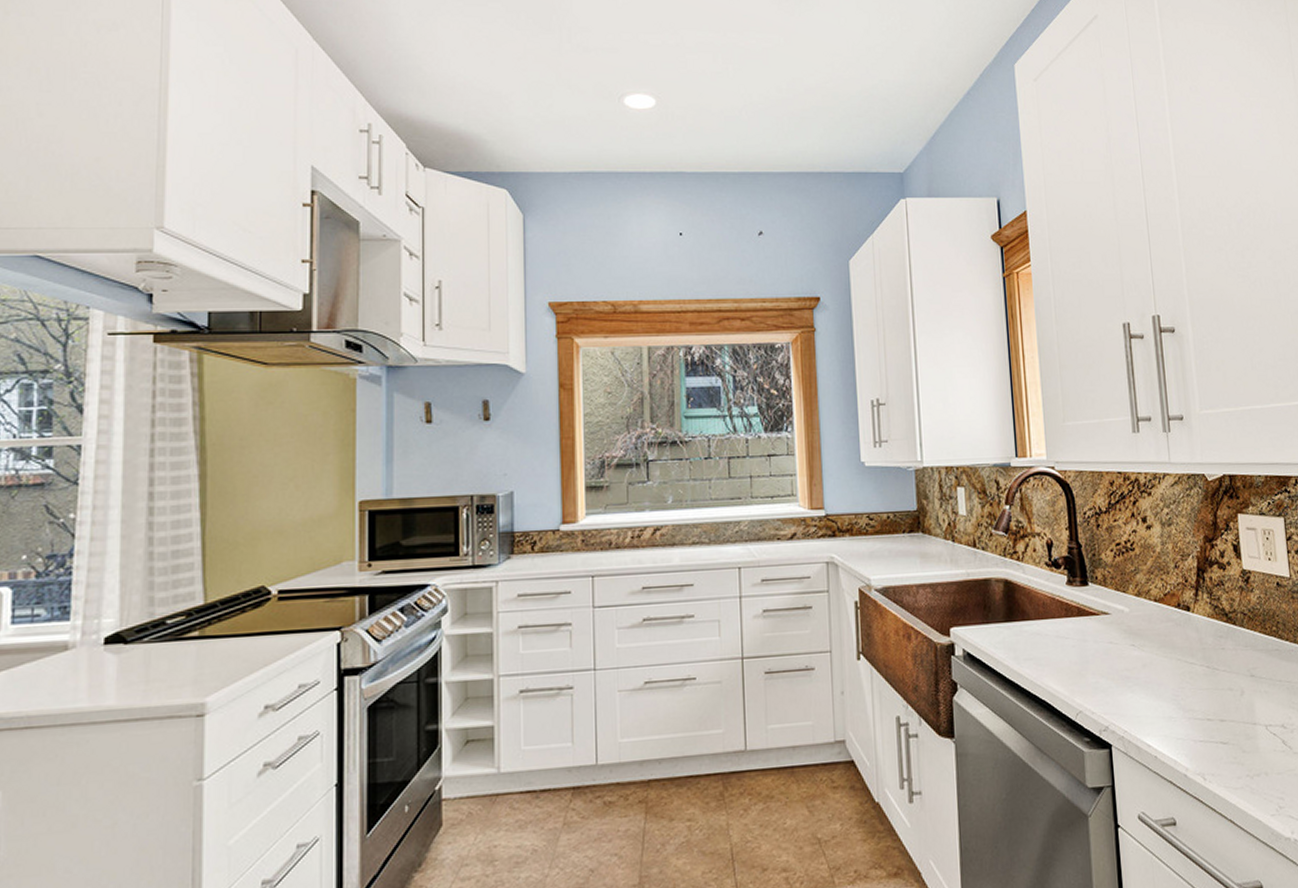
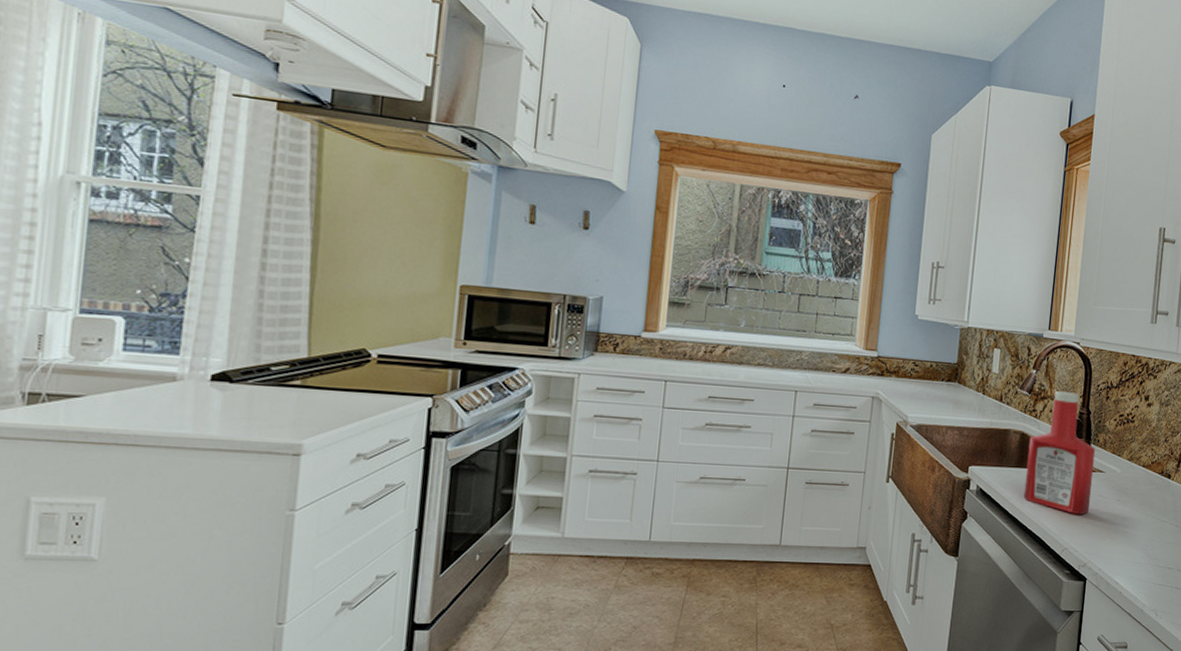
ketchup bottle: none [1015,525,1101,669] -> present [1023,391,1096,514]

